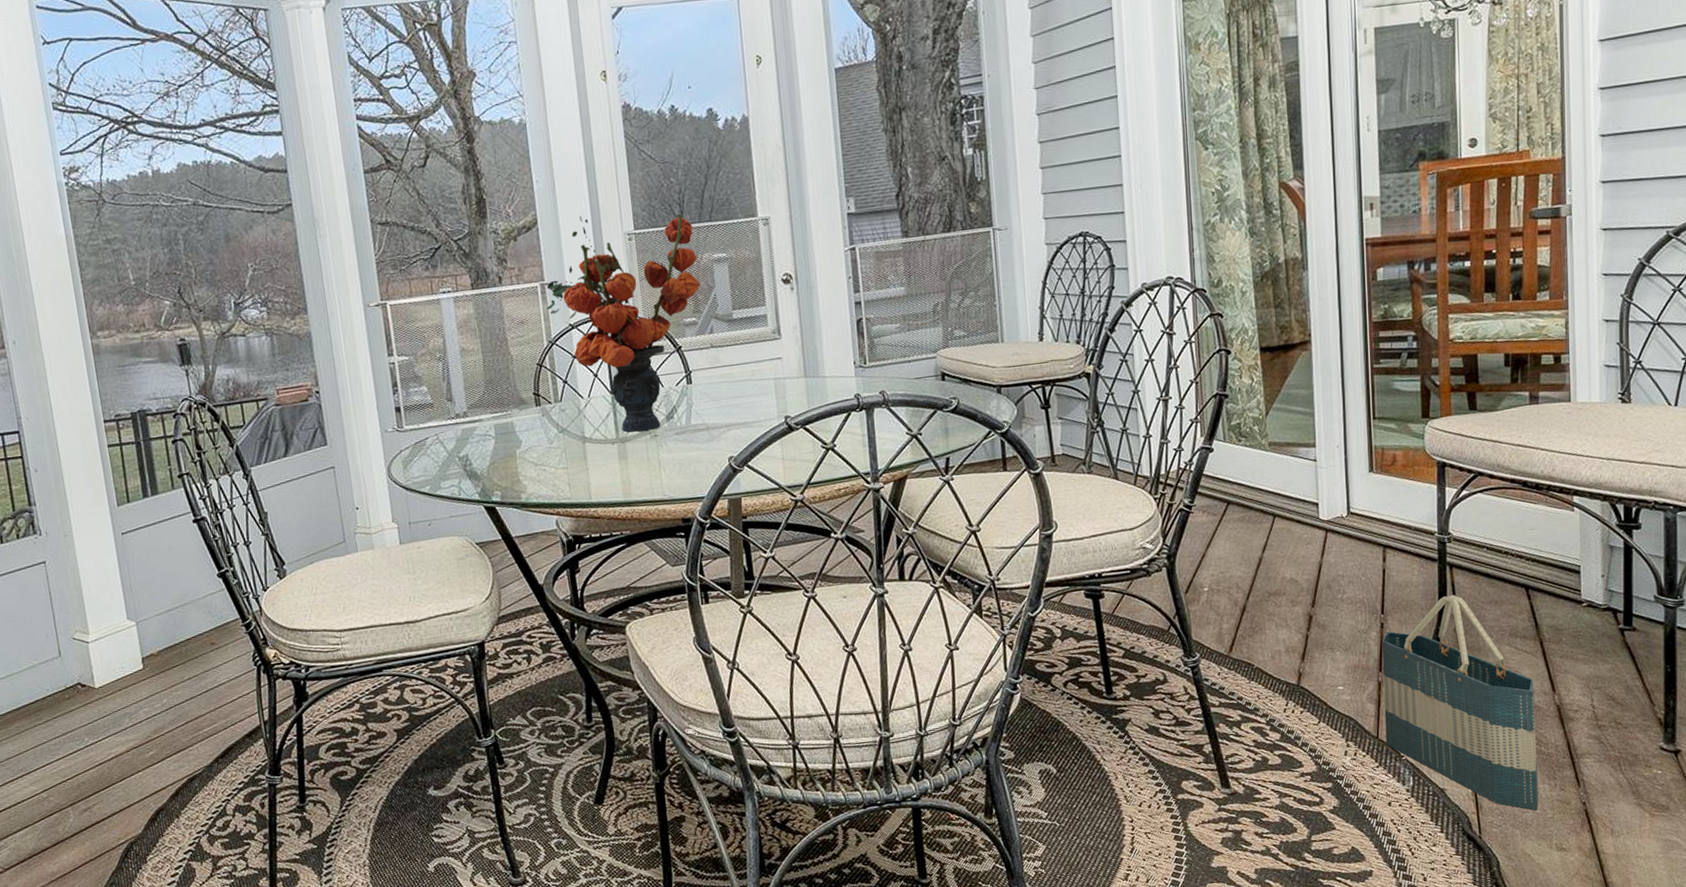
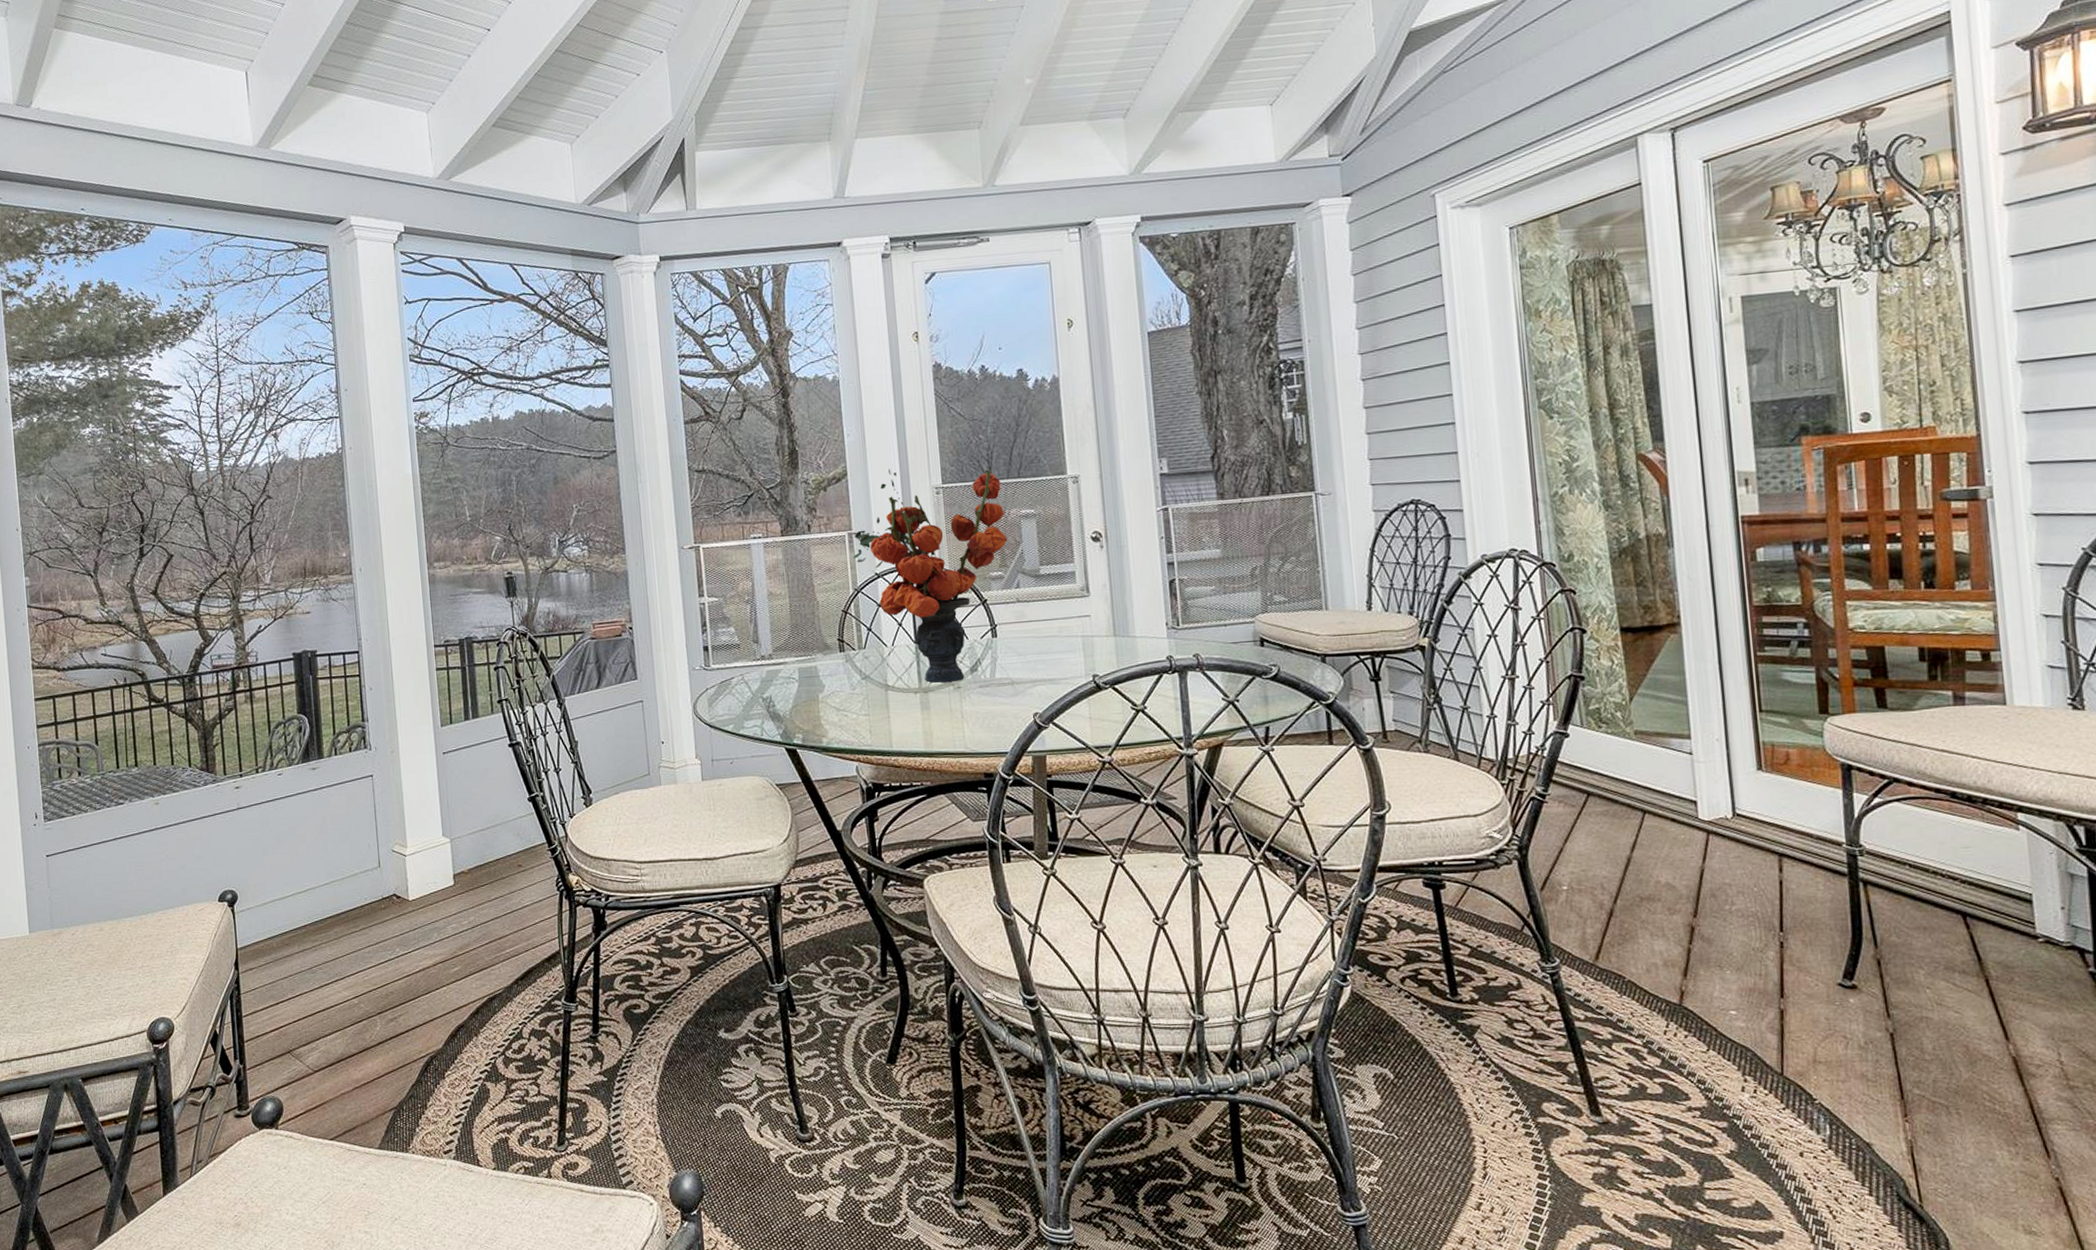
tote bag: present [1381,594,1539,811] -> none [1782,915,1996,1182]

